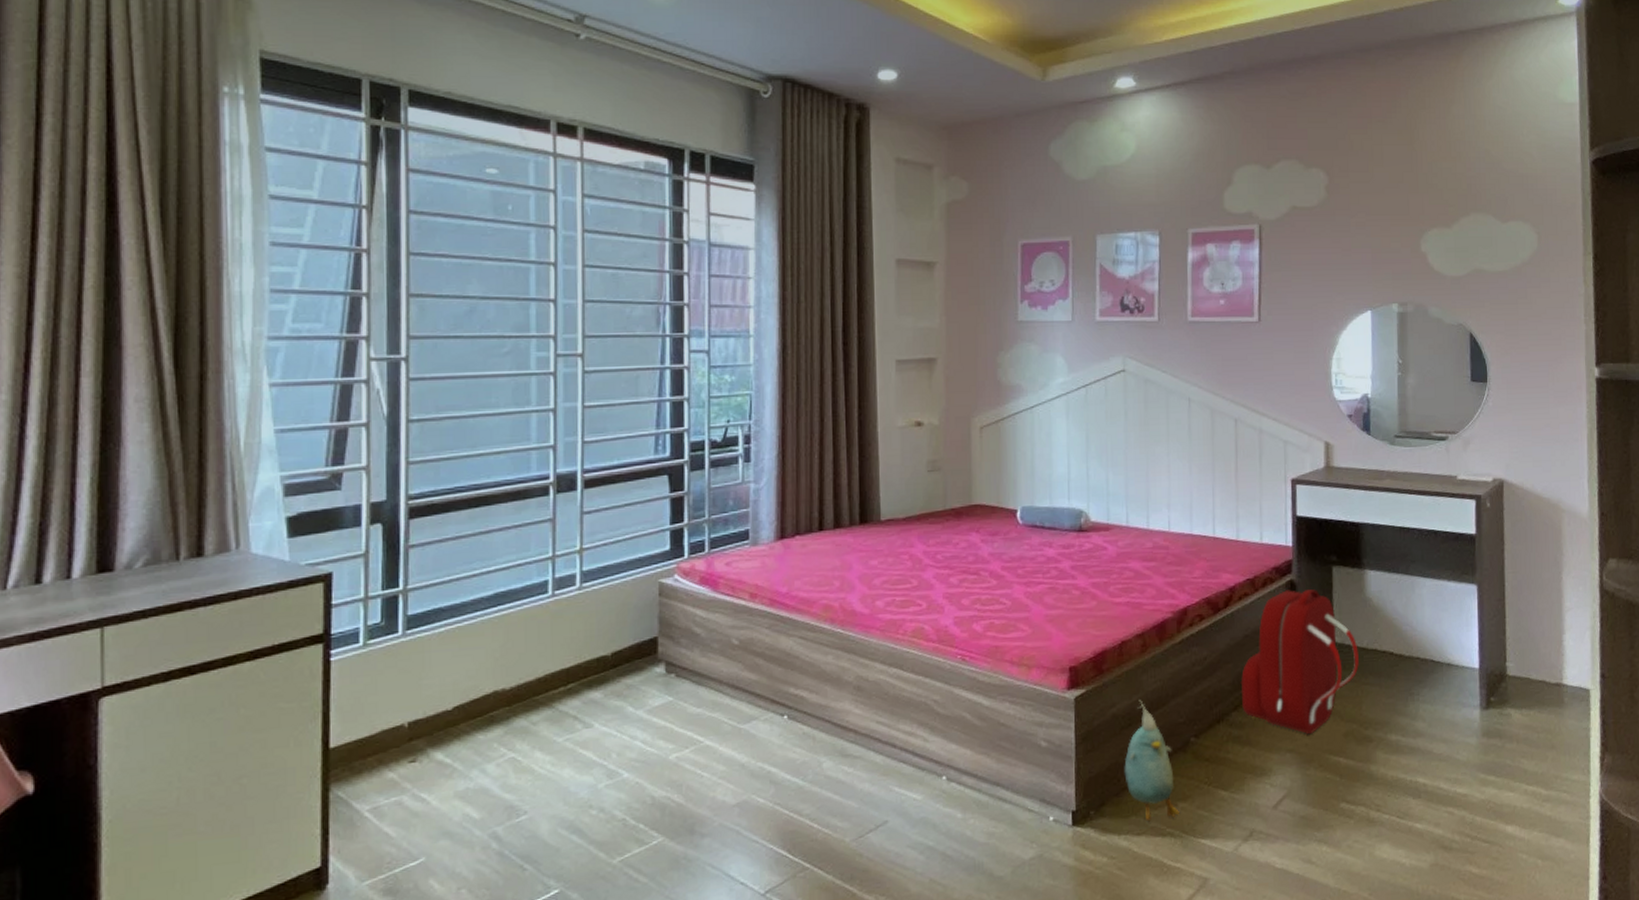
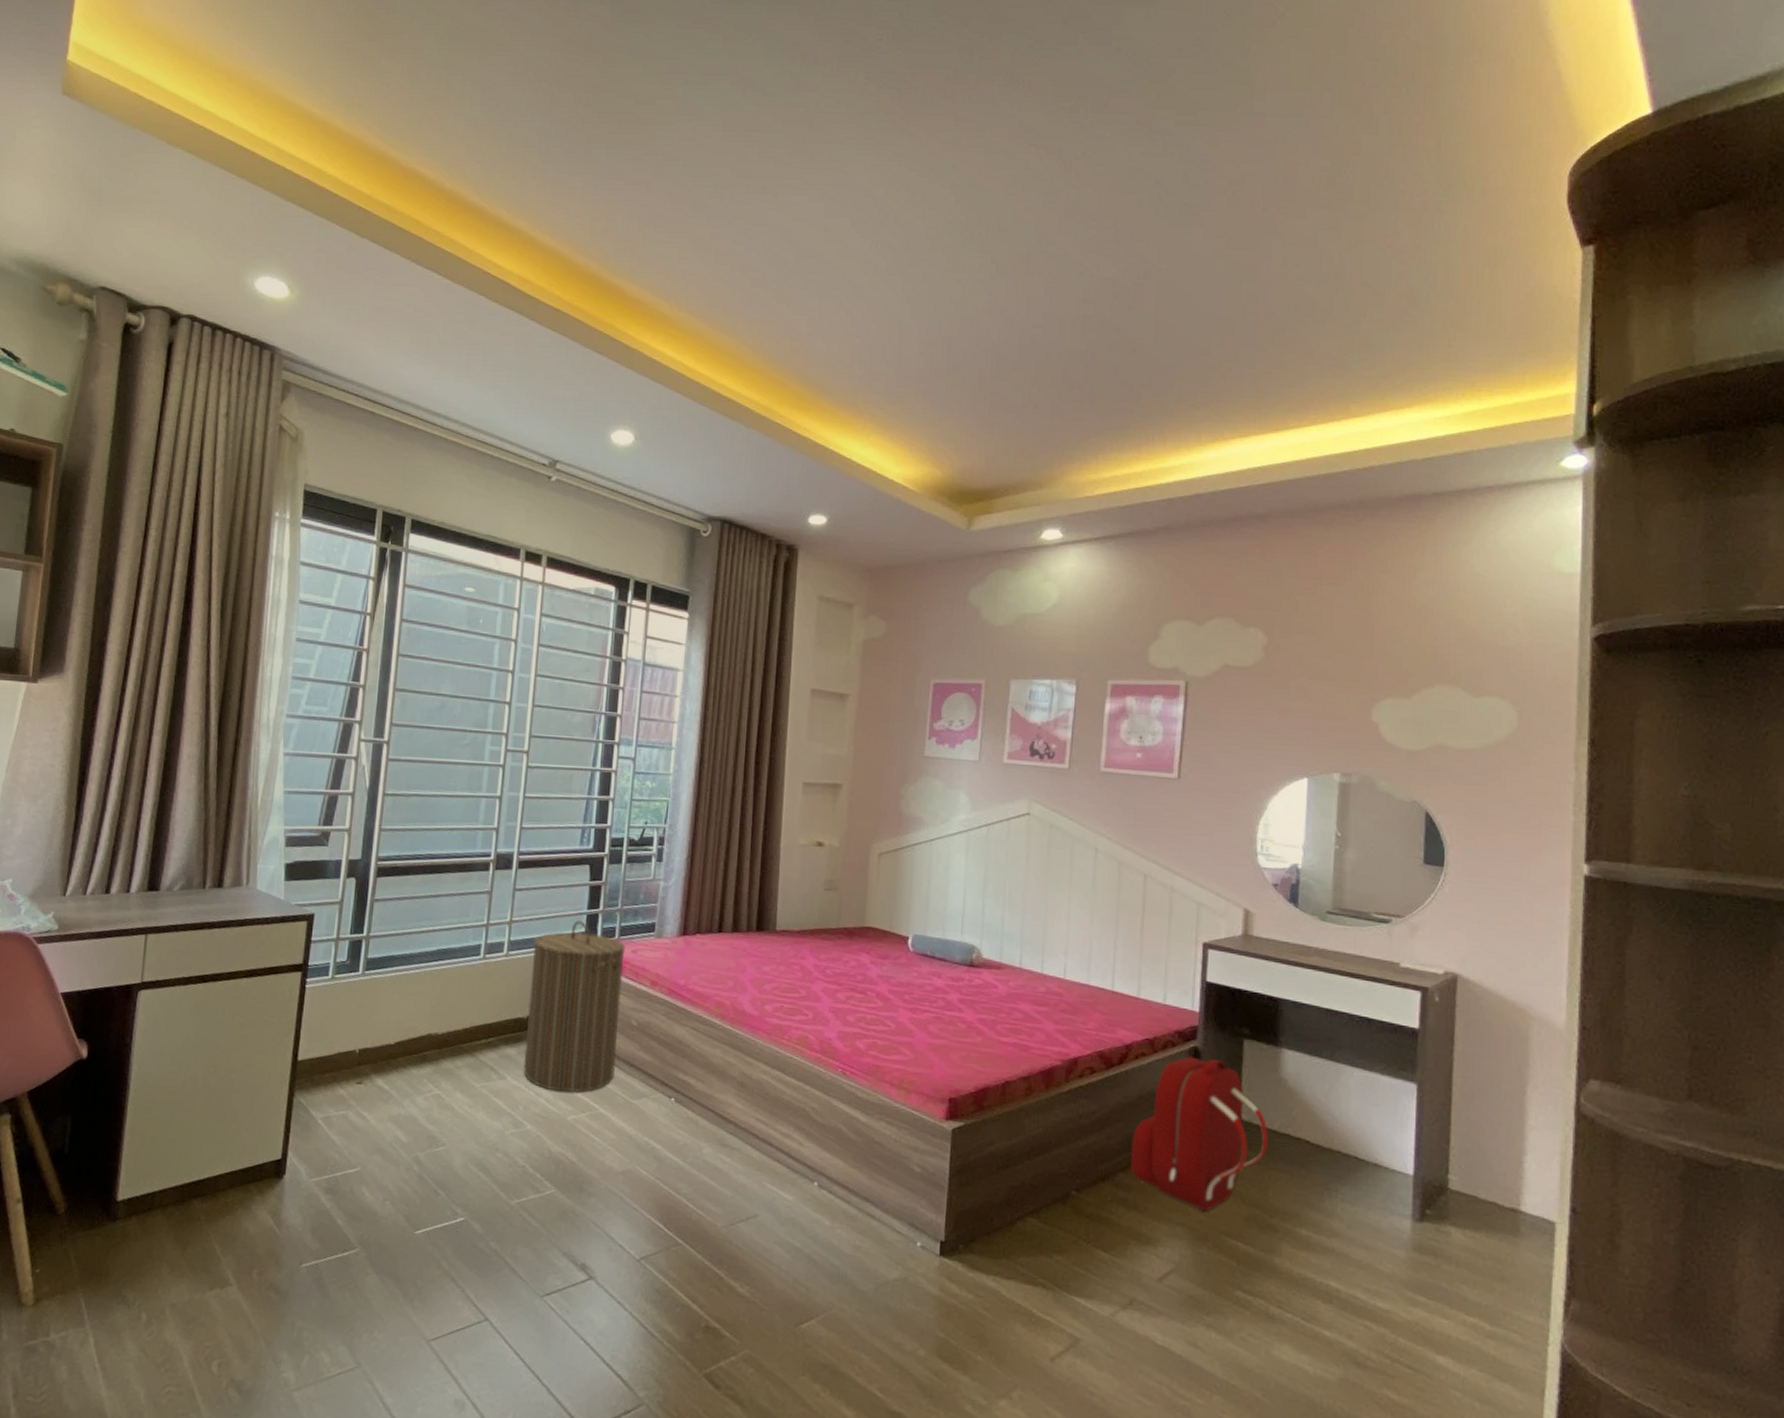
laundry hamper: none [610,538,719,731] -> present [523,920,625,1093]
plush toy: present [1124,700,1179,822] -> none [997,1143,1054,1269]

